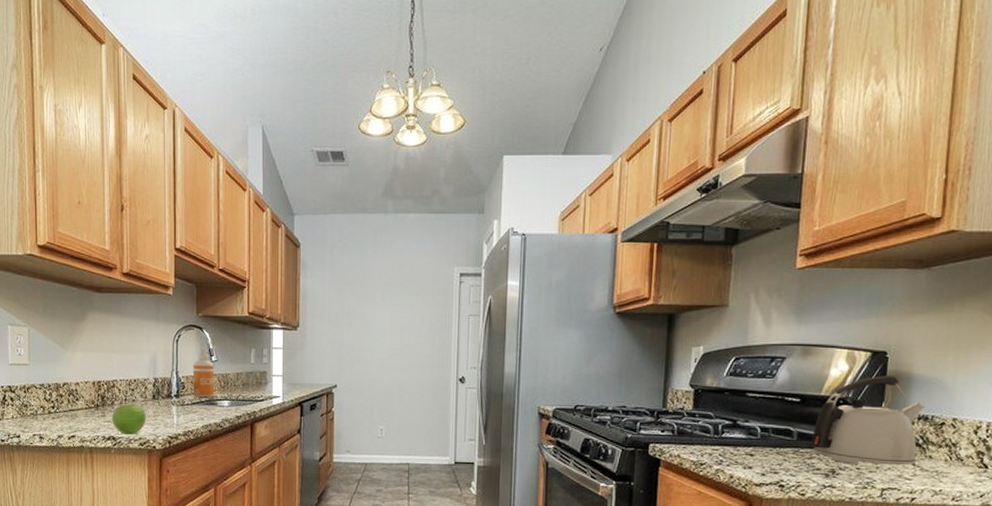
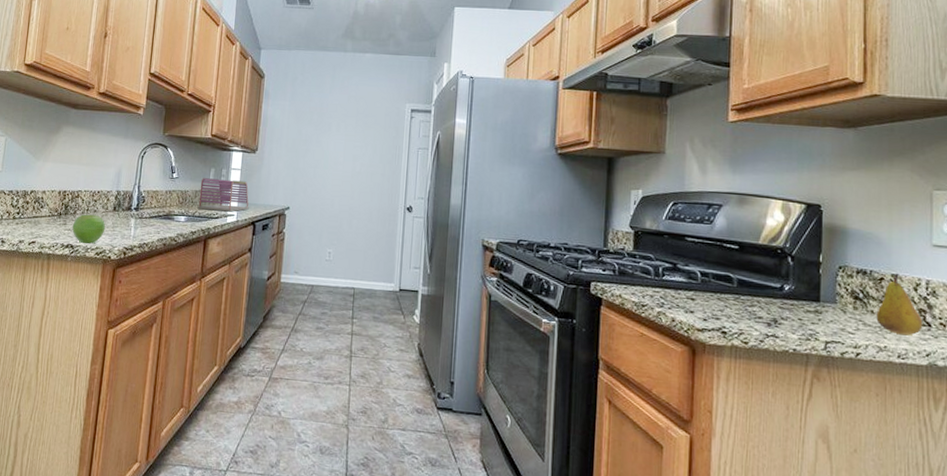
soap dispenser: present [192,349,214,398] -> none [151,165,175,212]
dish rack: none [240,359,295,394] -> present [197,178,249,212]
kettle: present [811,376,926,467] -> none [752,228,863,321]
fruit: none [934,417,980,478] -> present [876,273,923,336]

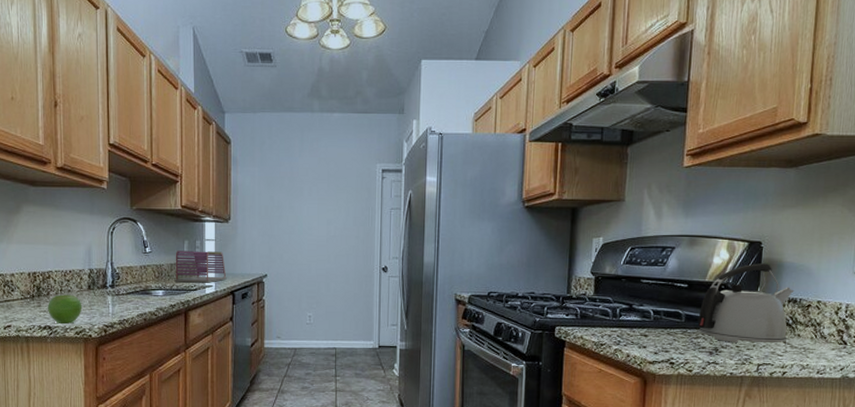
kettle: none [752,228,863,321] -> present [697,263,794,345]
fruit: present [876,273,923,336] -> none [802,299,841,354]

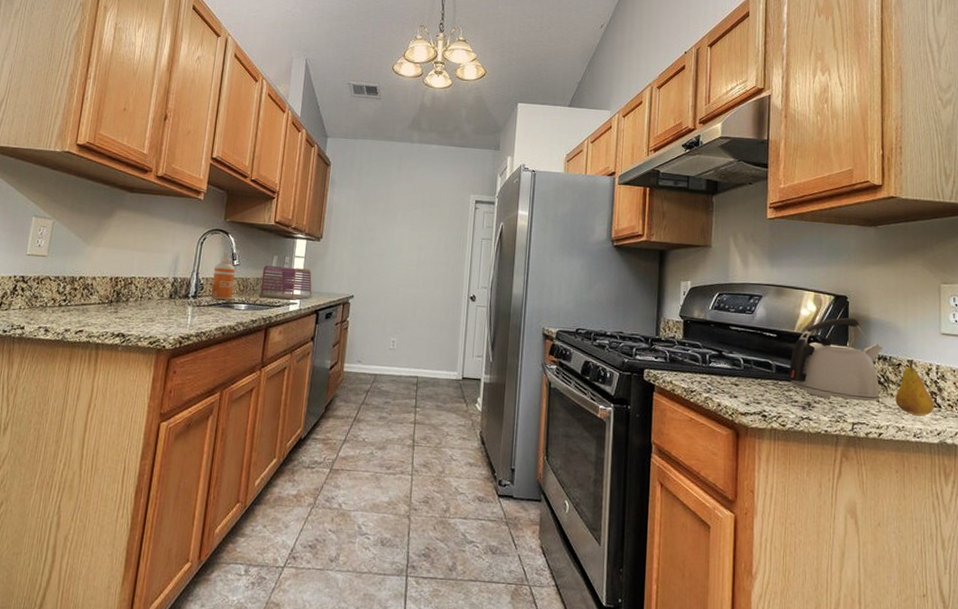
fruit: present [48,294,83,325] -> none [124,301,161,333]
soap dispenser: none [127,240,148,288] -> present [210,252,235,300]
fruit: none [802,299,841,354] -> present [895,359,934,416]

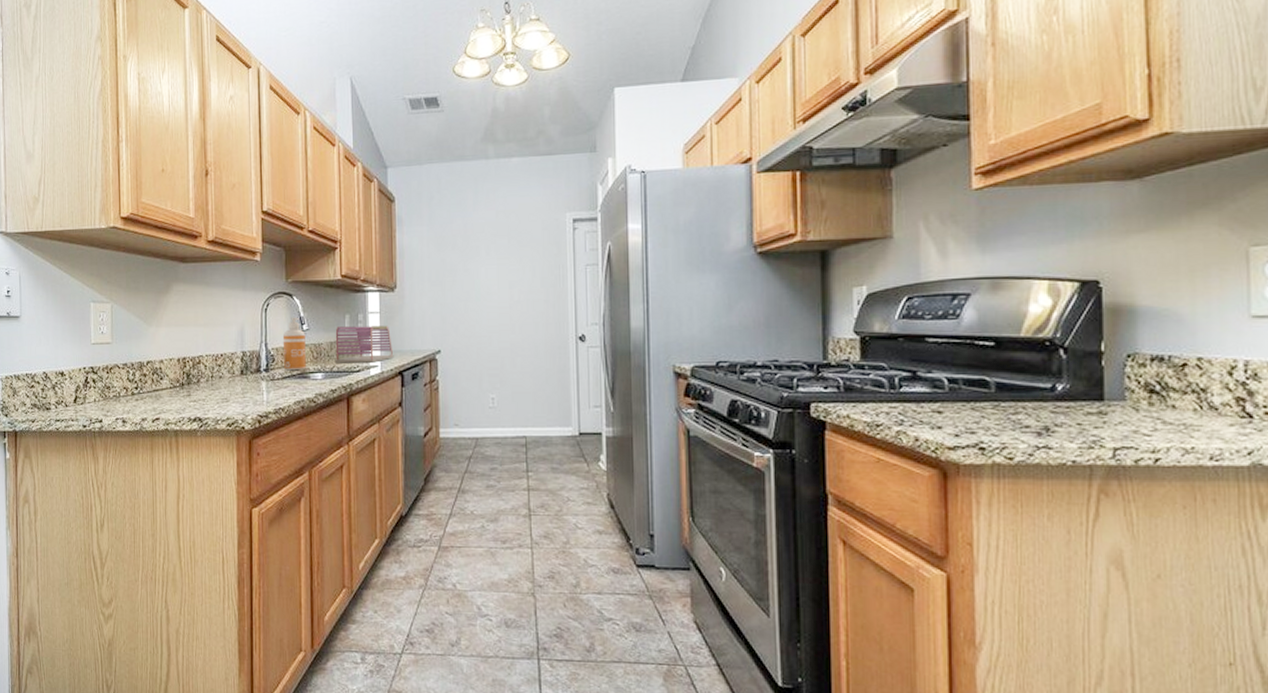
kettle: present [788,317,883,404] -> none [1014,309,1159,420]
fruit: present [895,359,934,416] -> none [1179,355,1242,432]

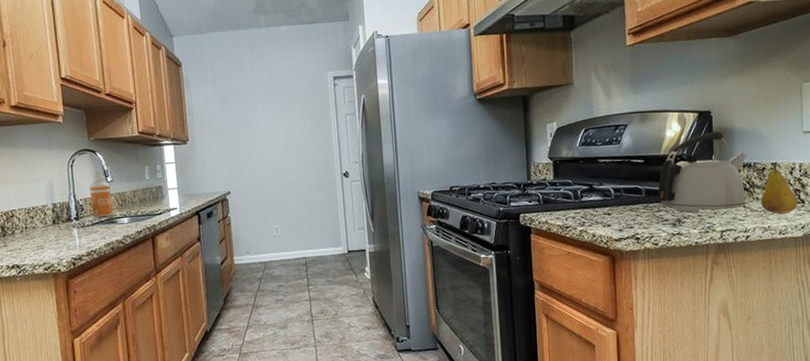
dish rack: present [334,325,394,363] -> none [137,173,191,209]
kettle: none [1014,309,1159,420] -> present [658,131,748,213]
fruit: none [1179,355,1242,432] -> present [761,161,798,214]

